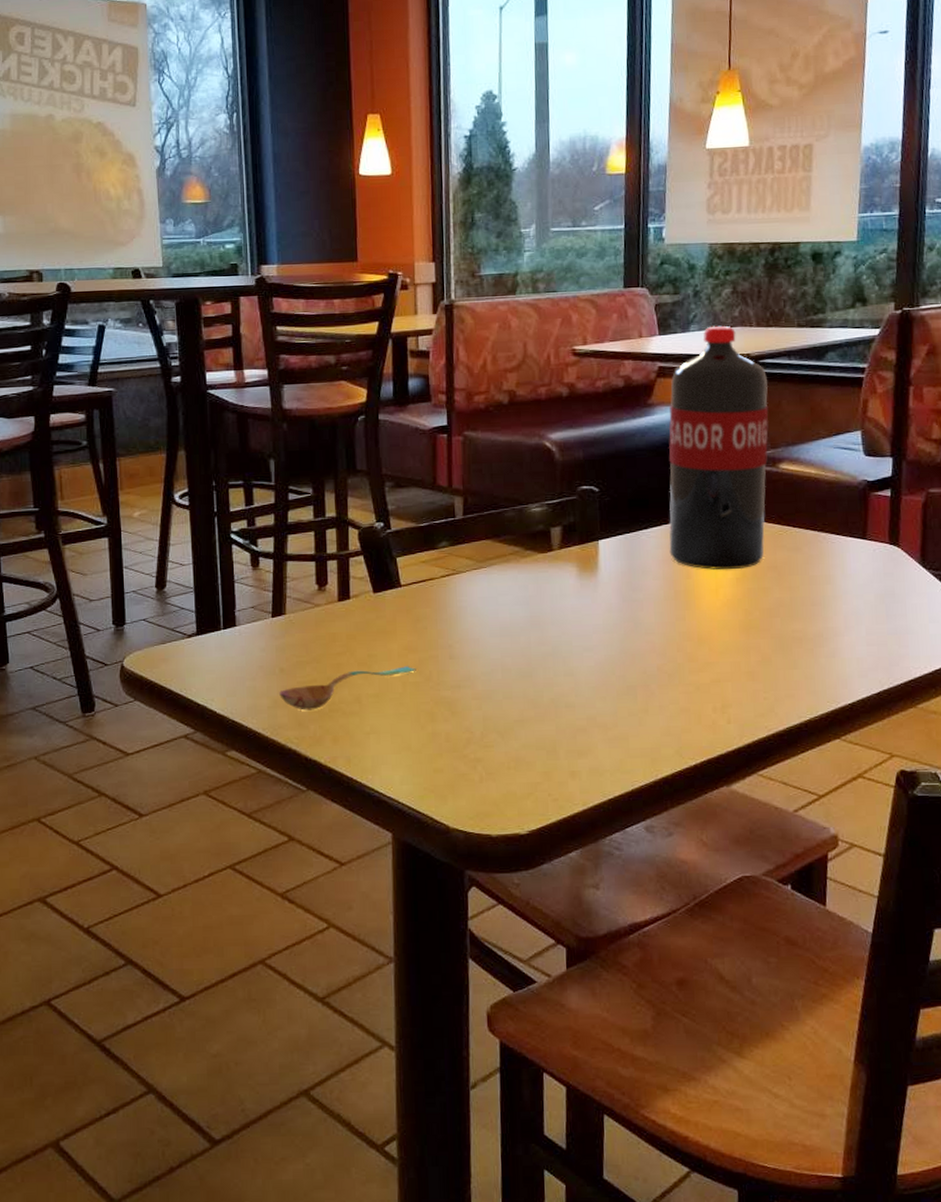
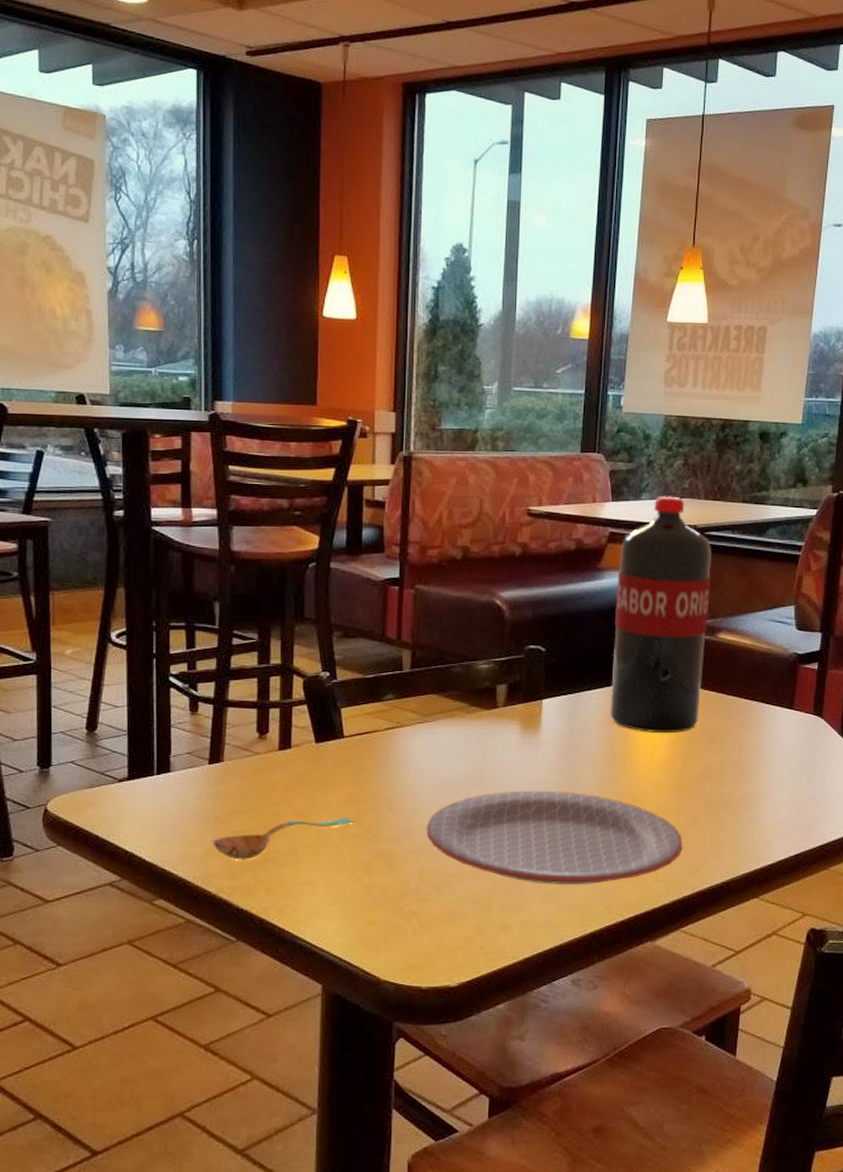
plate: none [487,633,755,729] -> present [426,790,683,885]

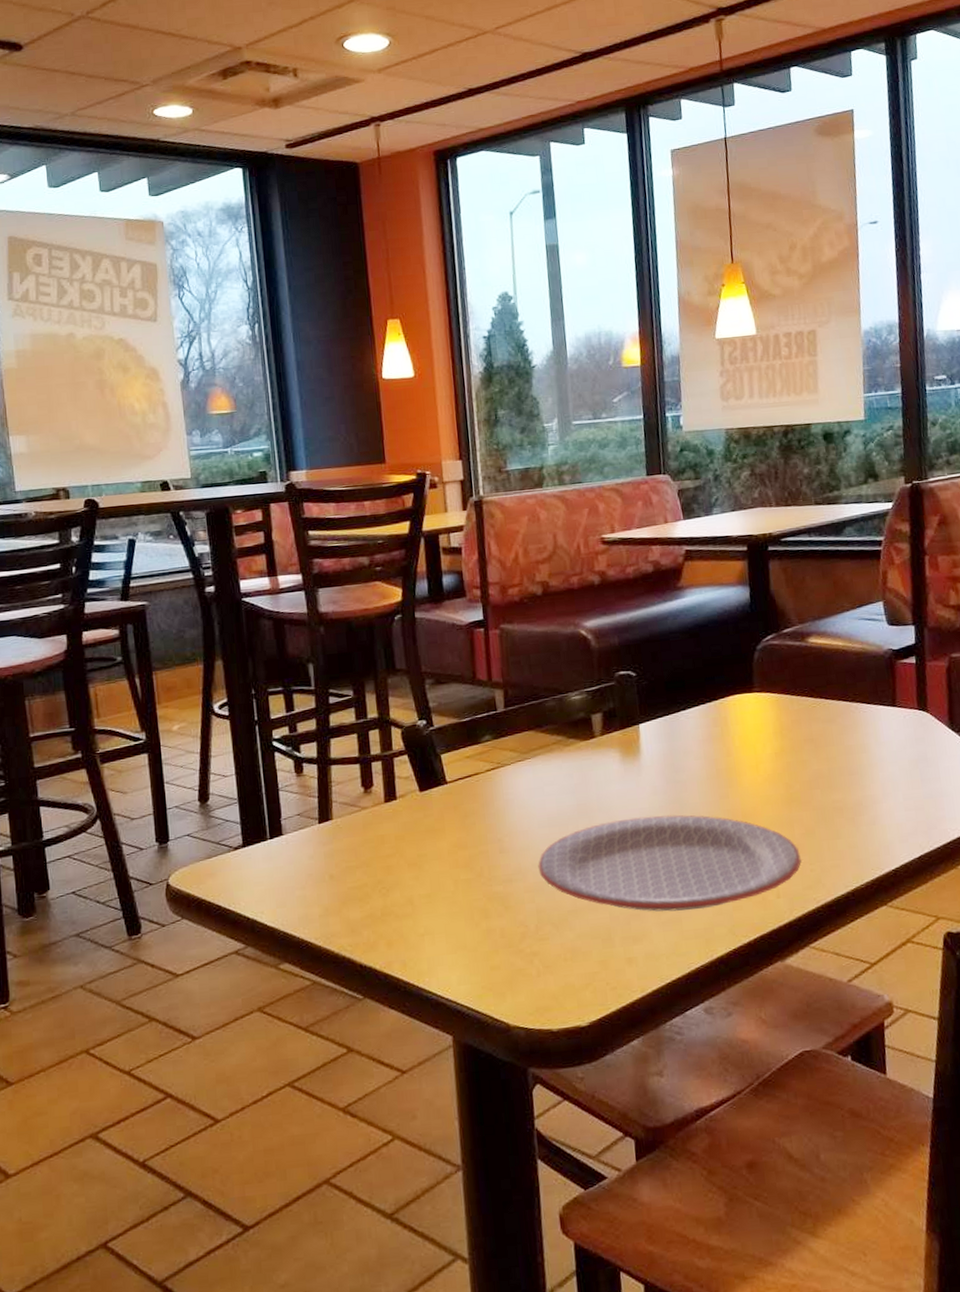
soupspoon: present [213,818,355,860] -> none [330,863,467,917]
pop: present [610,496,711,734] -> none [698,507,800,746]

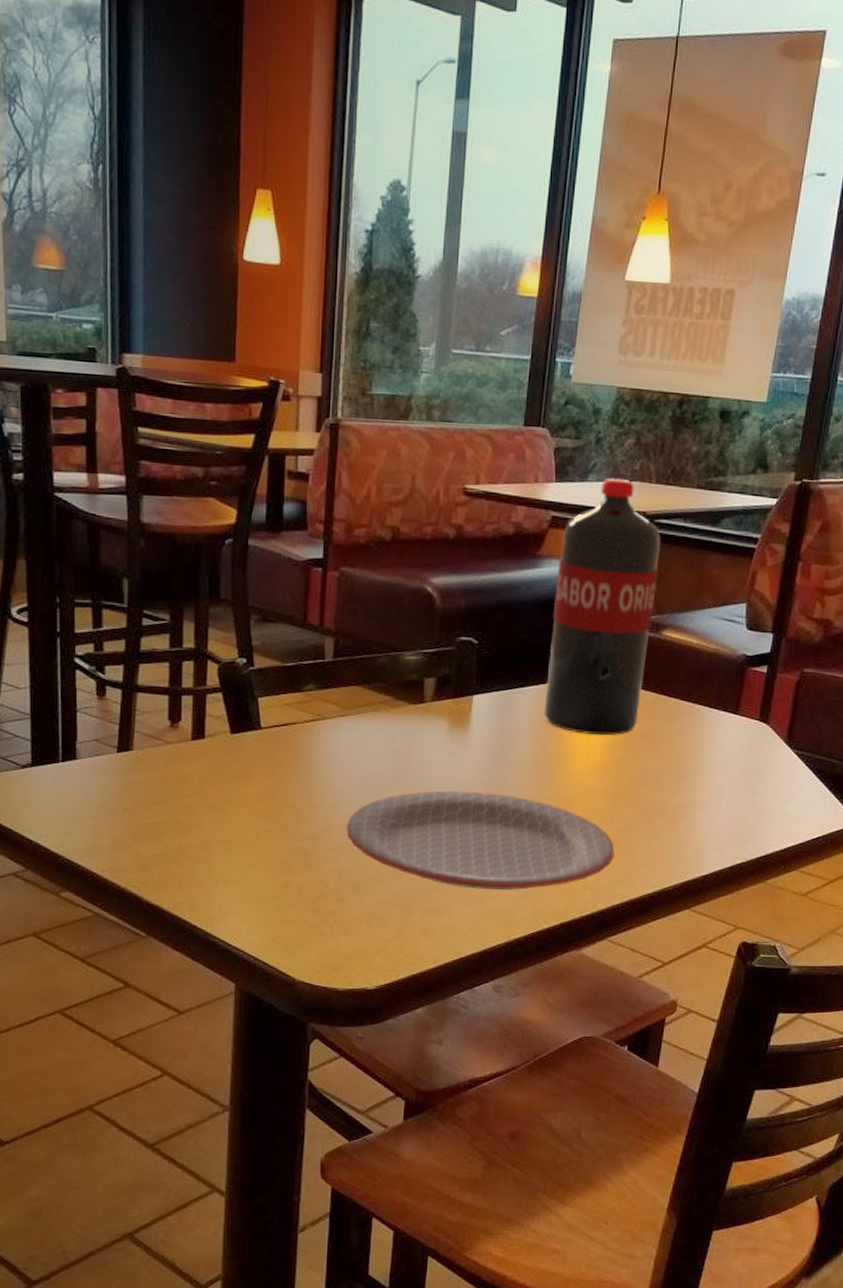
pop: none [698,507,800,746] -> present [544,477,660,736]

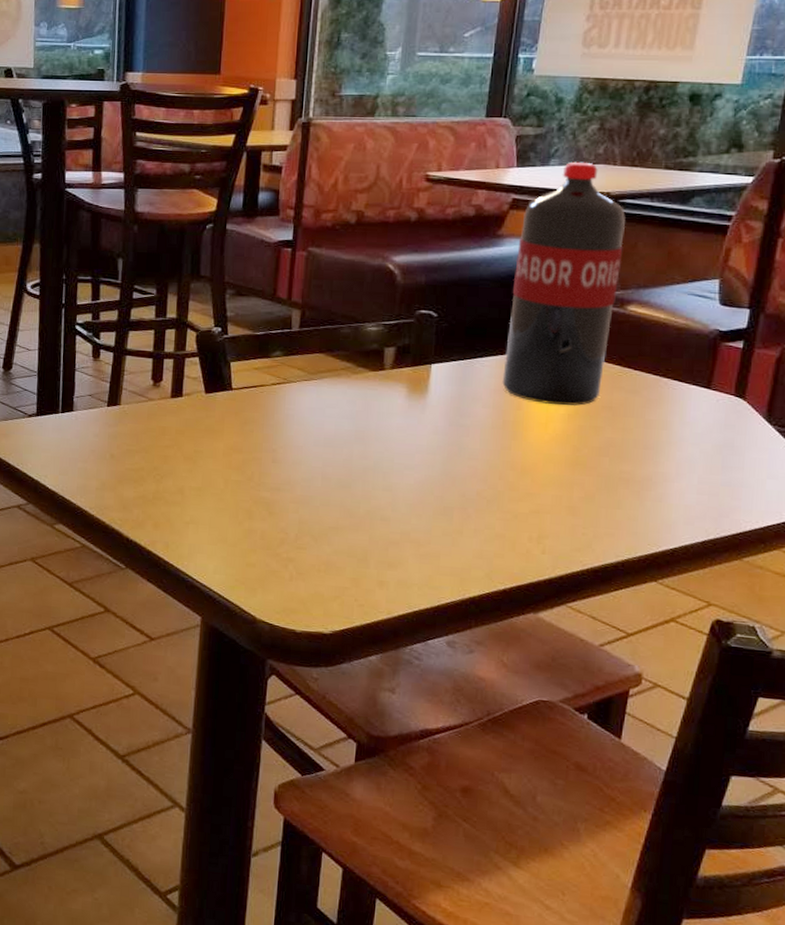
plate: present [346,790,615,891] -> none [307,452,575,550]

